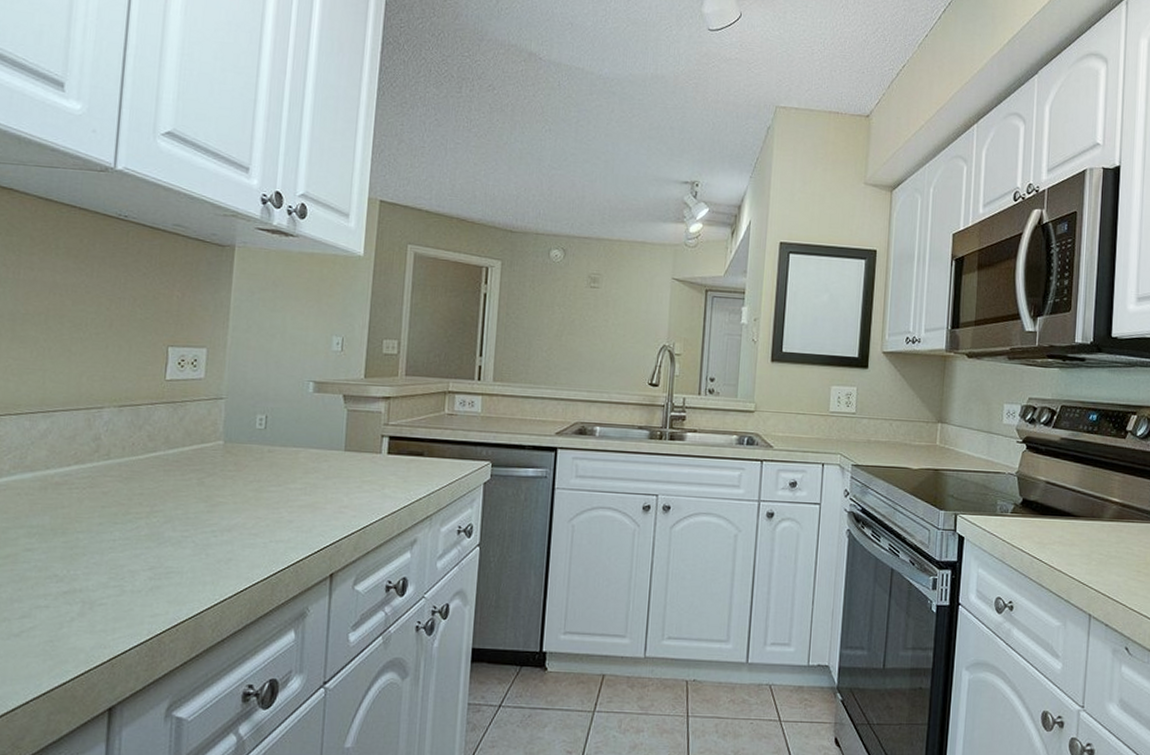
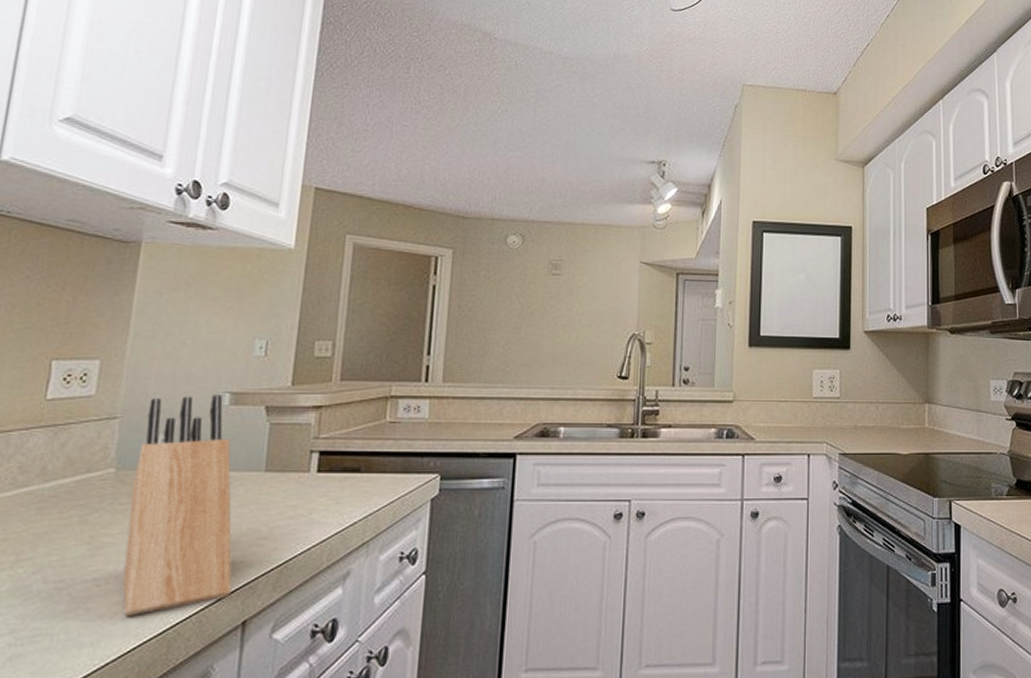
knife block: none [234,382,321,564] -> present [122,395,232,618]

